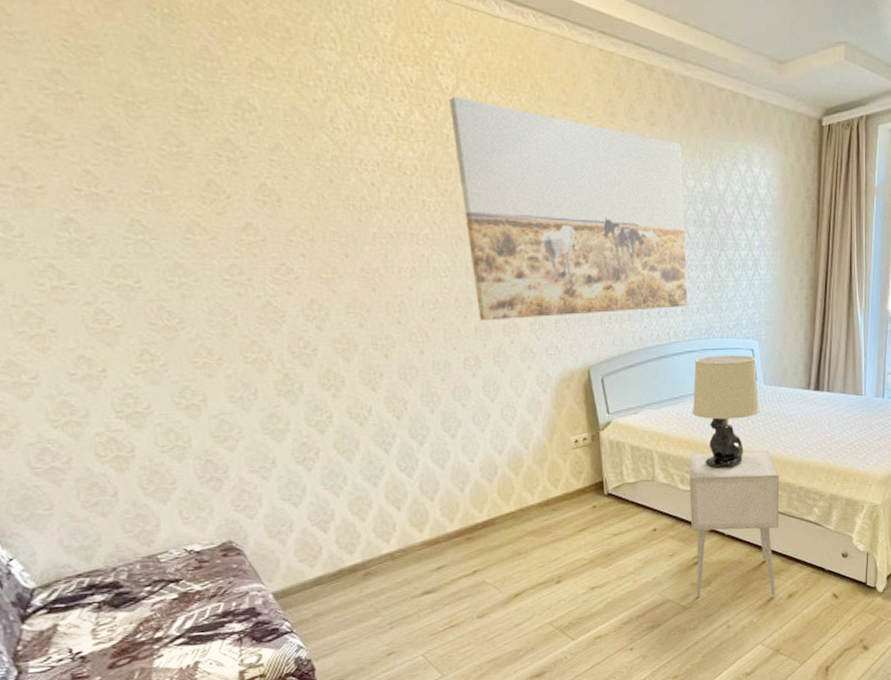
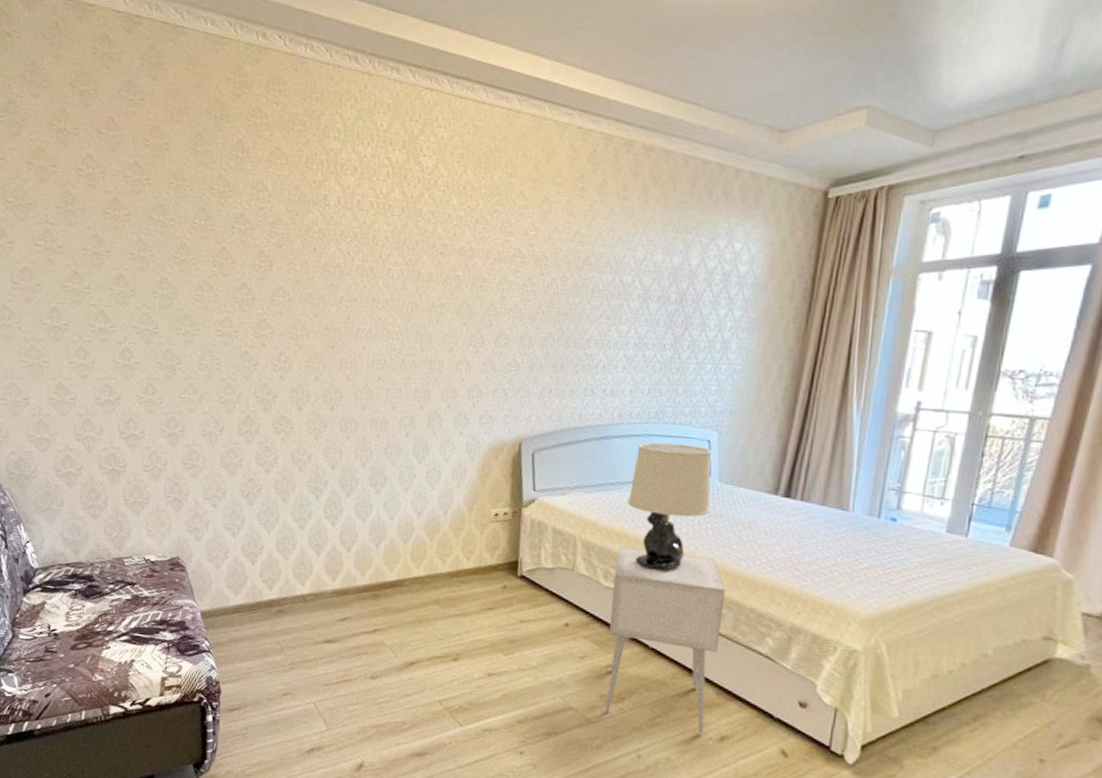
wall art: present [449,96,687,321] -> none [421,175,654,387]

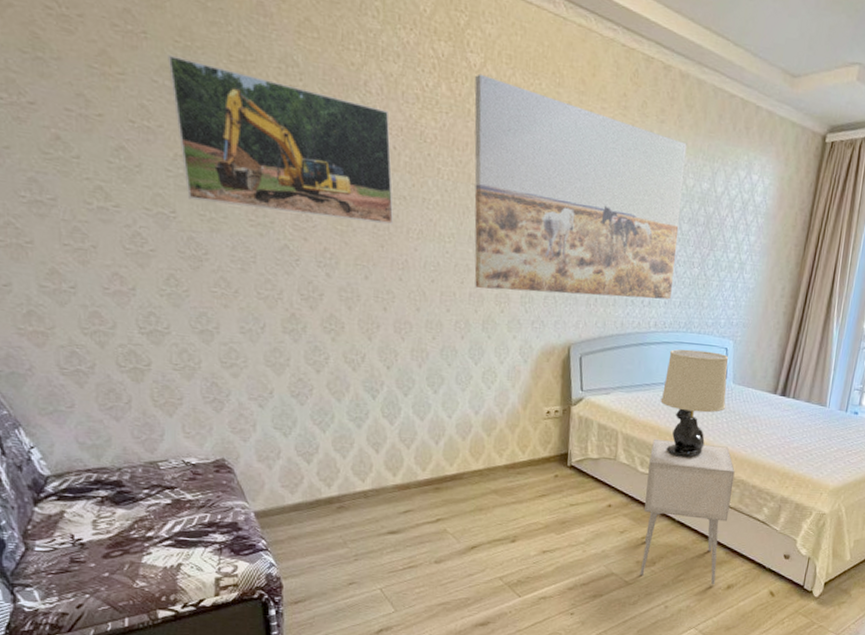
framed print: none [163,194,345,327] -> present [168,54,394,225]
wall art: none [421,175,654,387] -> present [474,73,687,300]

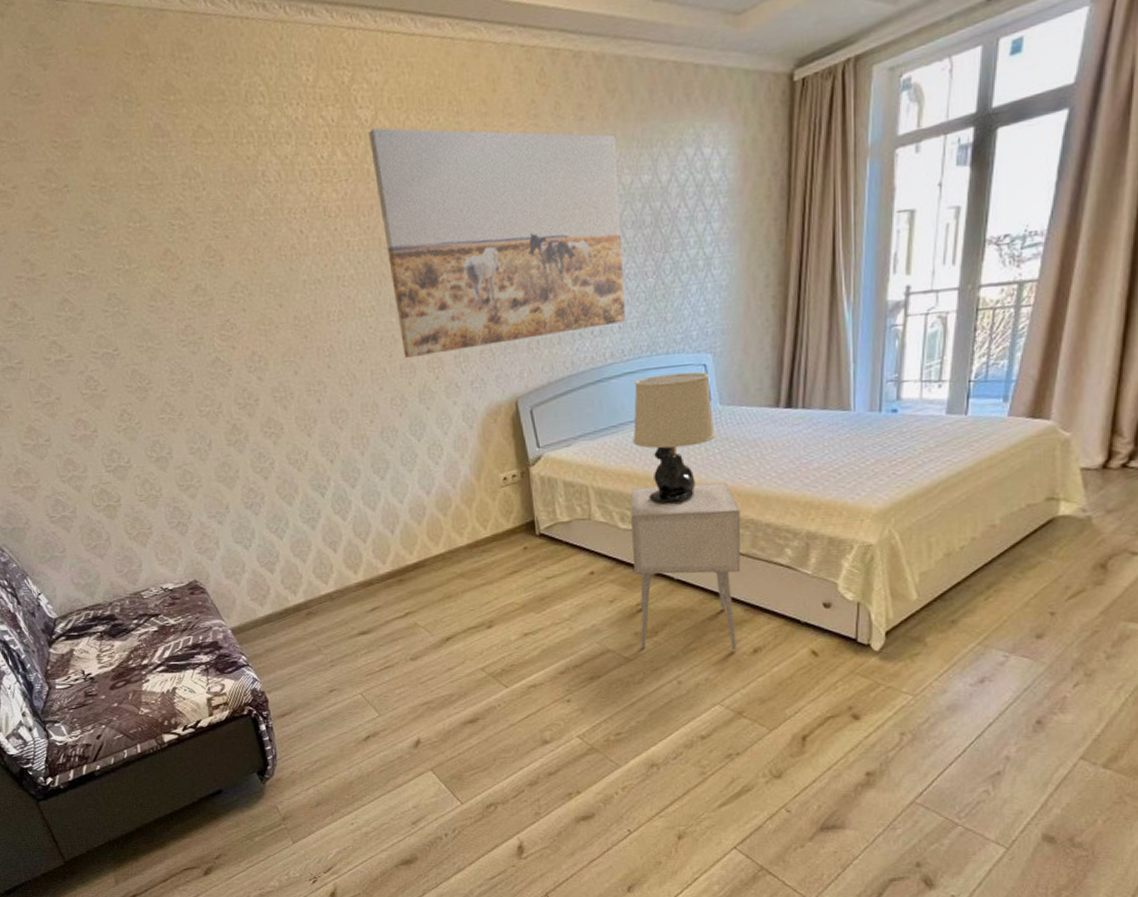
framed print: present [168,54,394,225] -> none [88,195,313,334]

